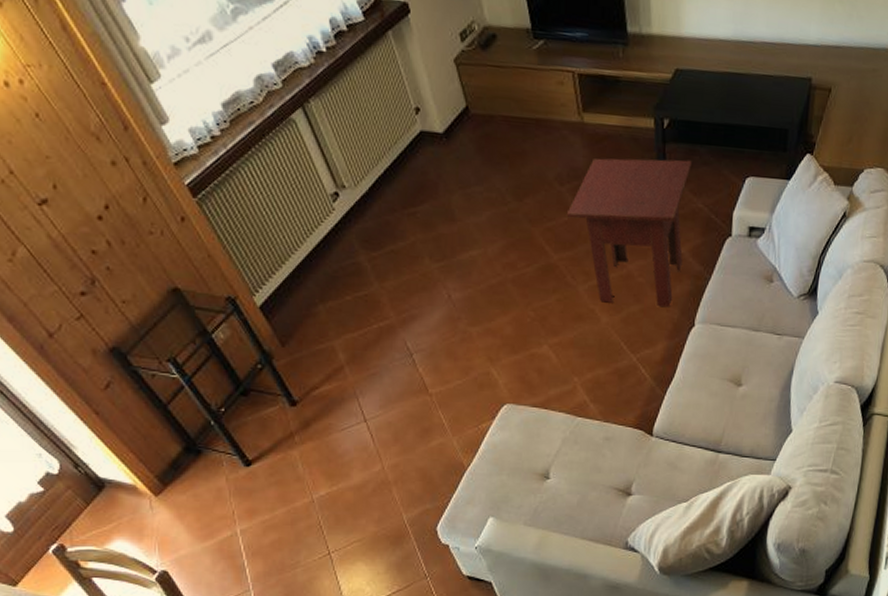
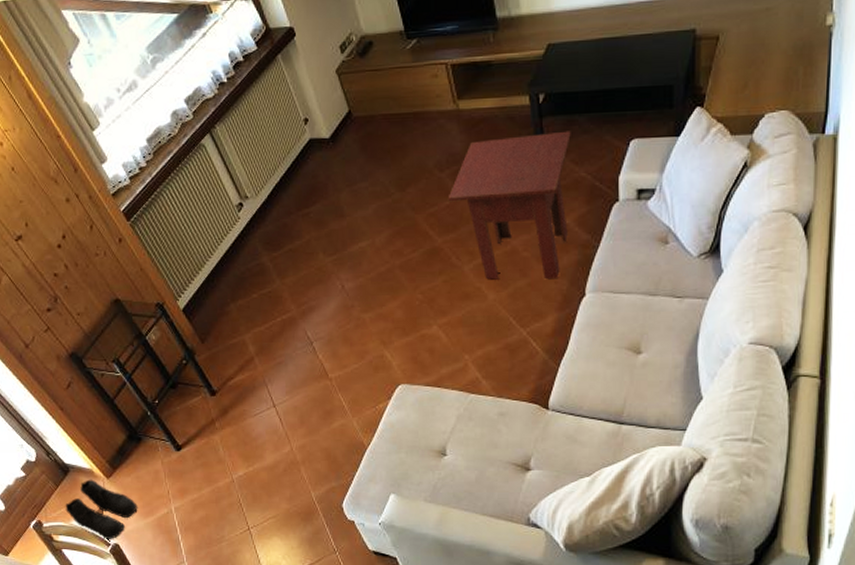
boots: none [97,496,194,567] -> present [65,479,138,541]

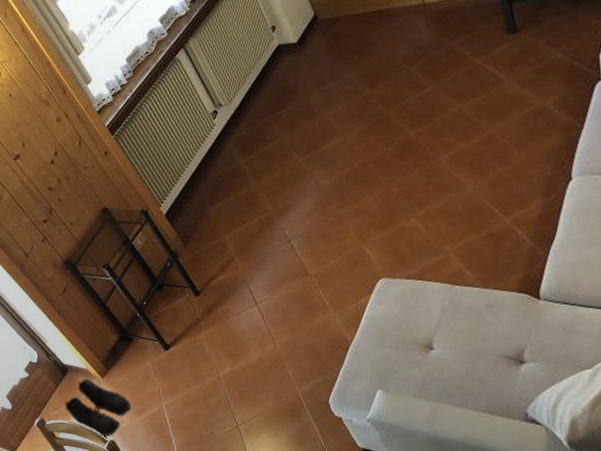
side table: present [448,131,571,280] -> none [418,13,548,170]

